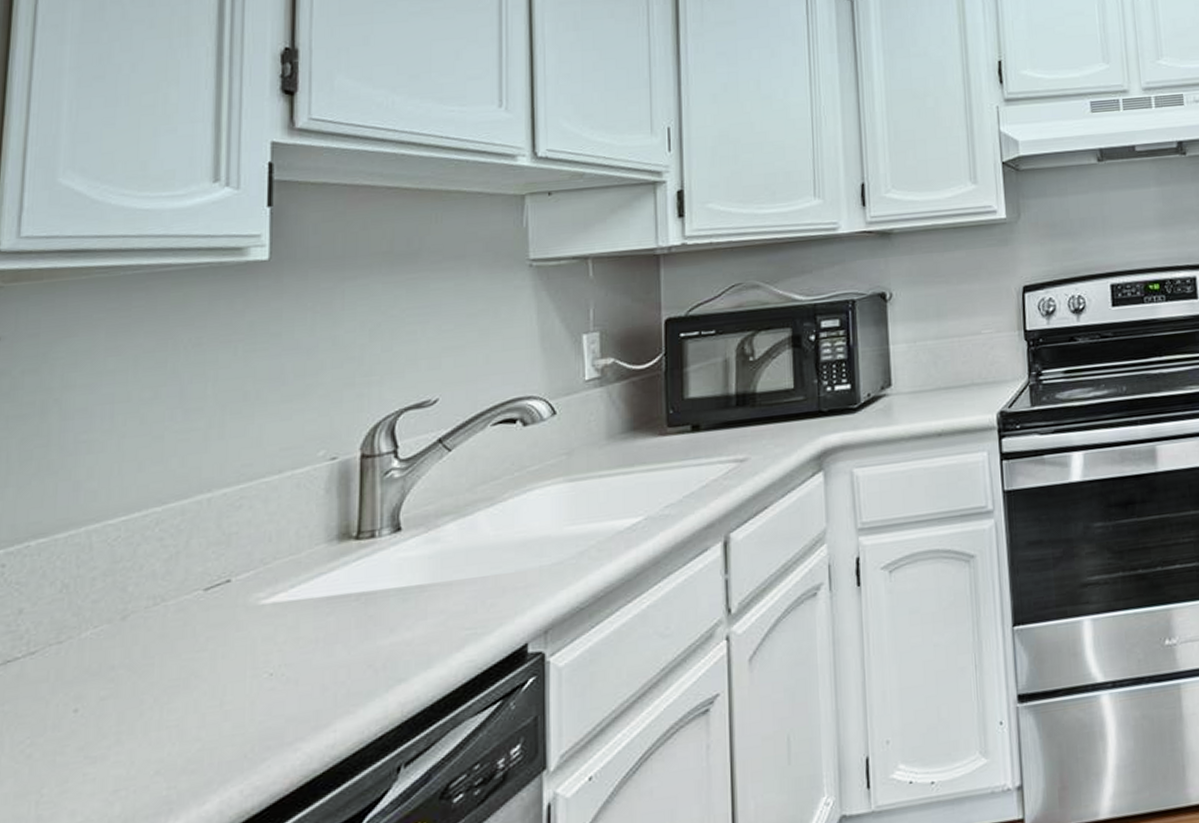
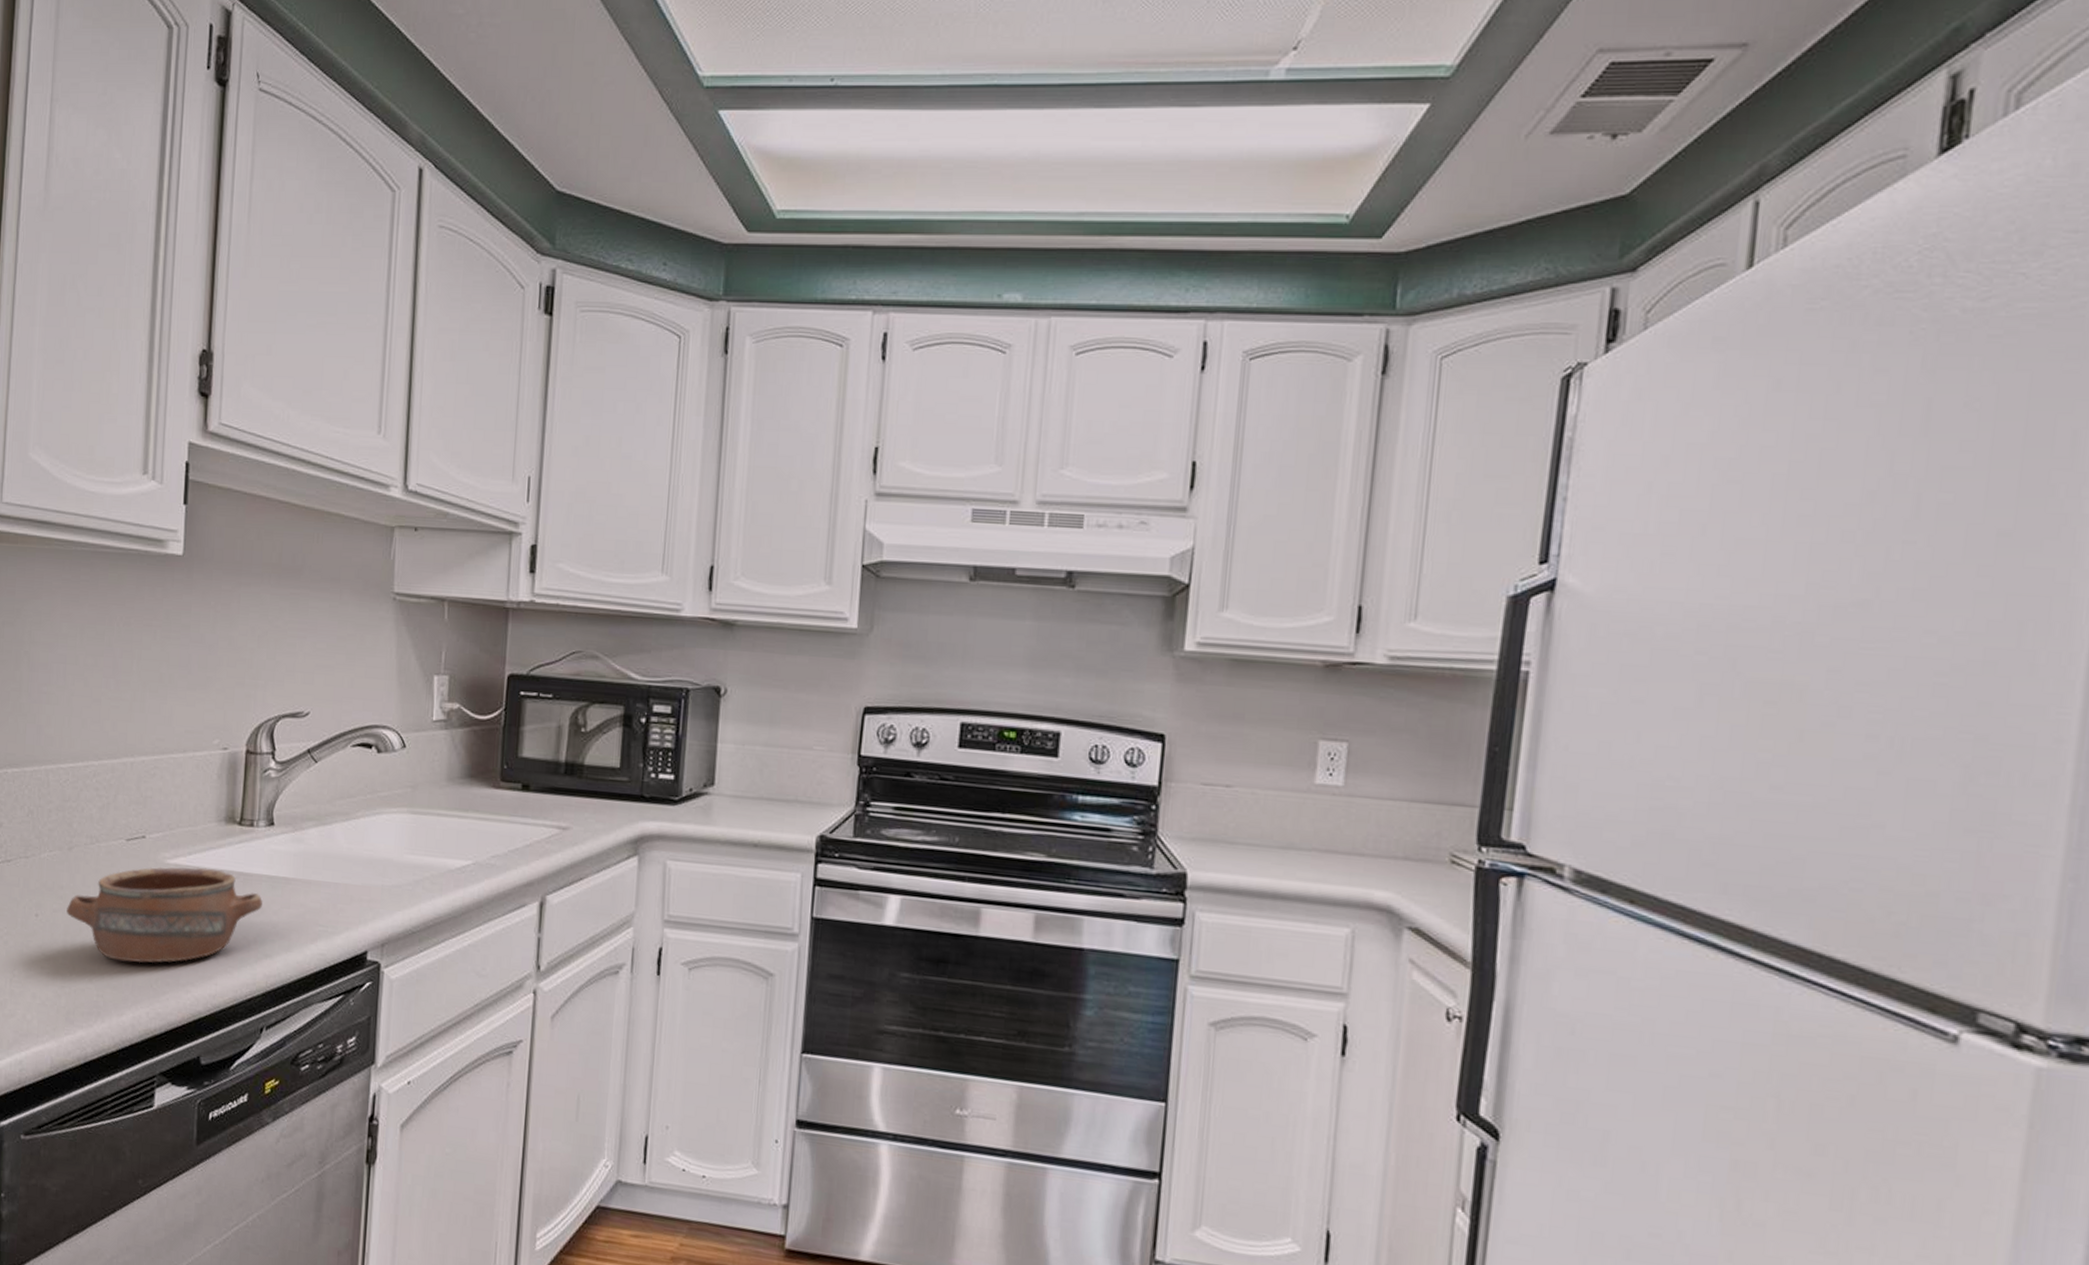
pottery: none [120,596,391,738] -> present [66,867,262,963]

